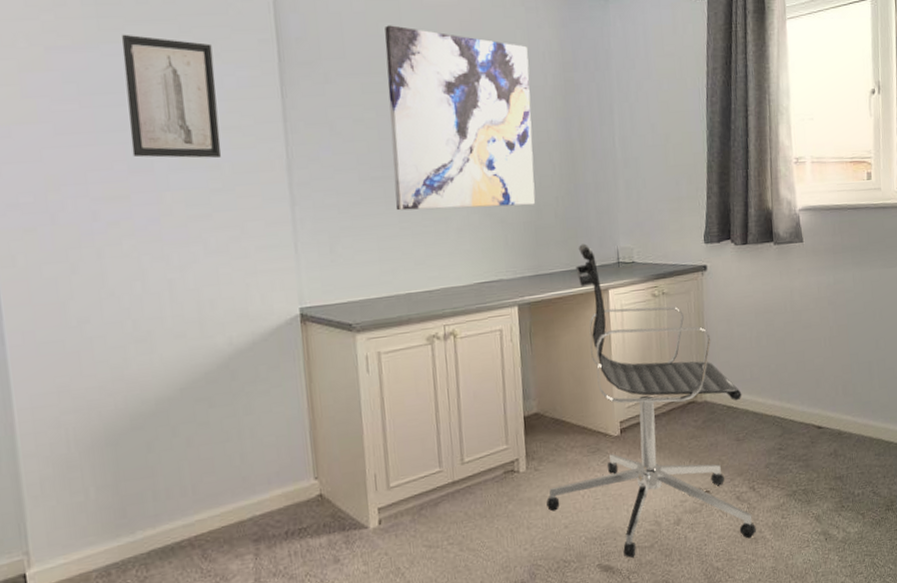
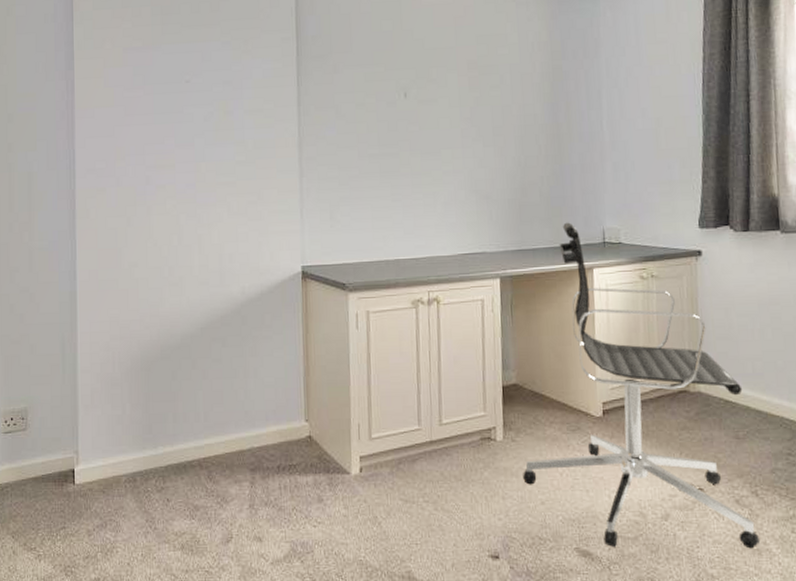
wall art: present [121,34,222,158] -> none [178,36,247,136]
wall art: present [384,25,536,211] -> none [386,22,521,185]

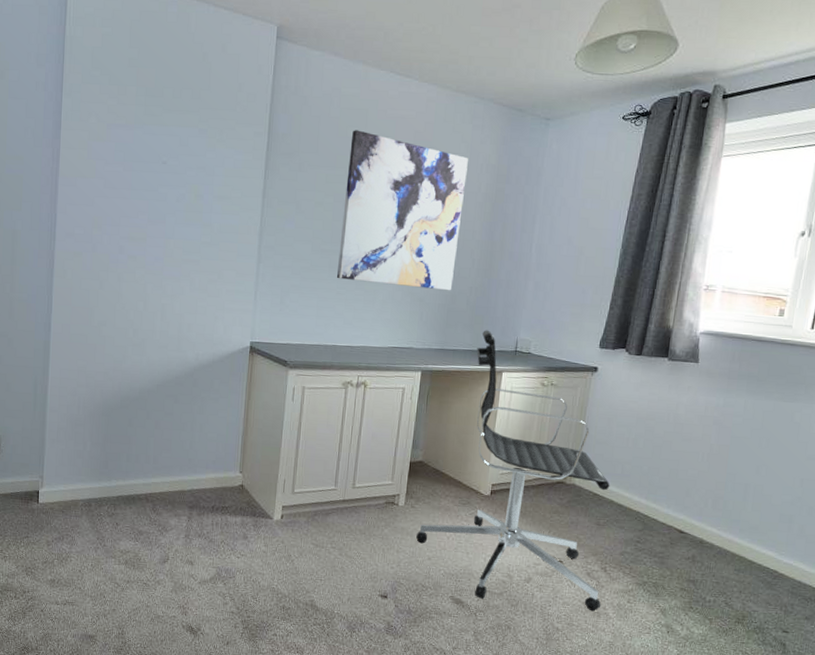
wall art: none [386,22,521,185] -> present [336,130,468,291]

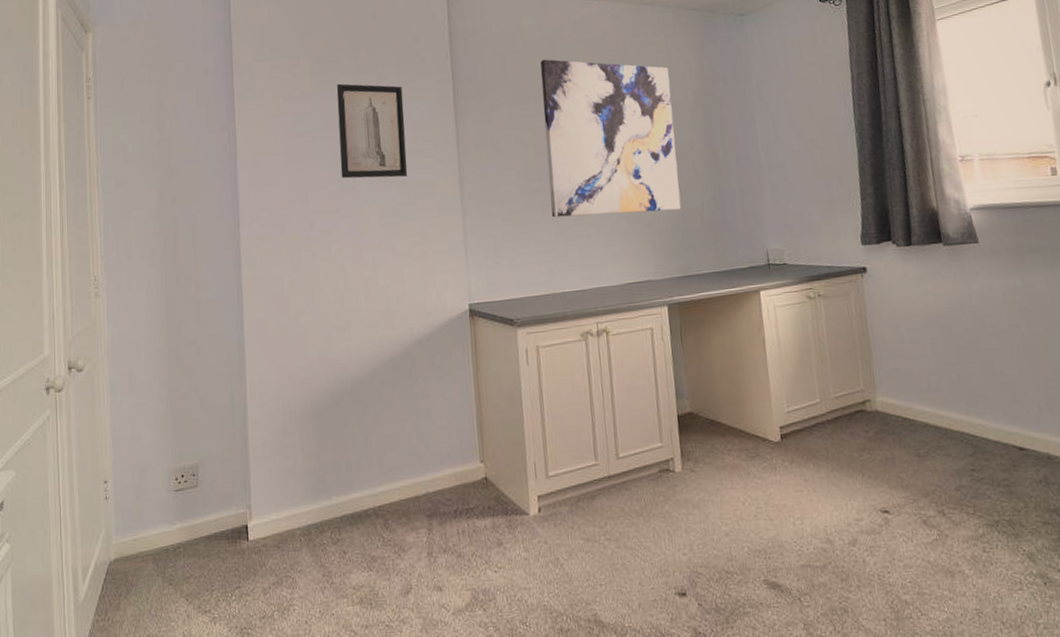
wall art: none [153,119,220,219] -> present [336,83,408,179]
office chair: present [416,330,610,612] -> none [704,246,952,578]

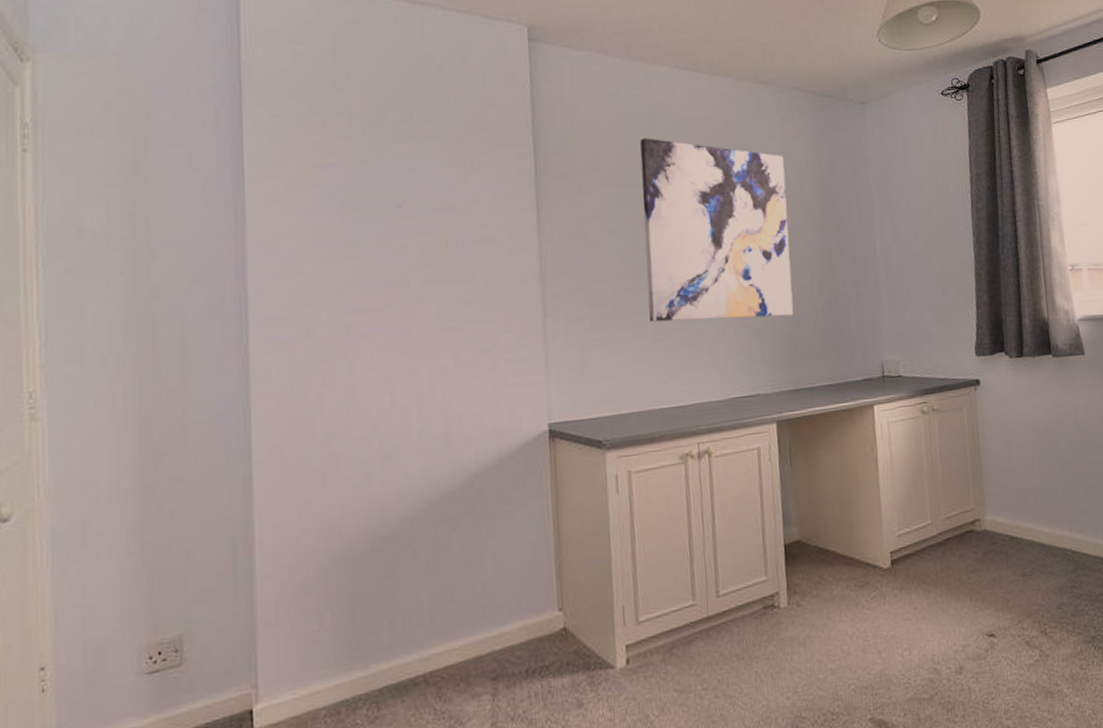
wall art: present [336,83,408,179] -> none [385,151,476,271]

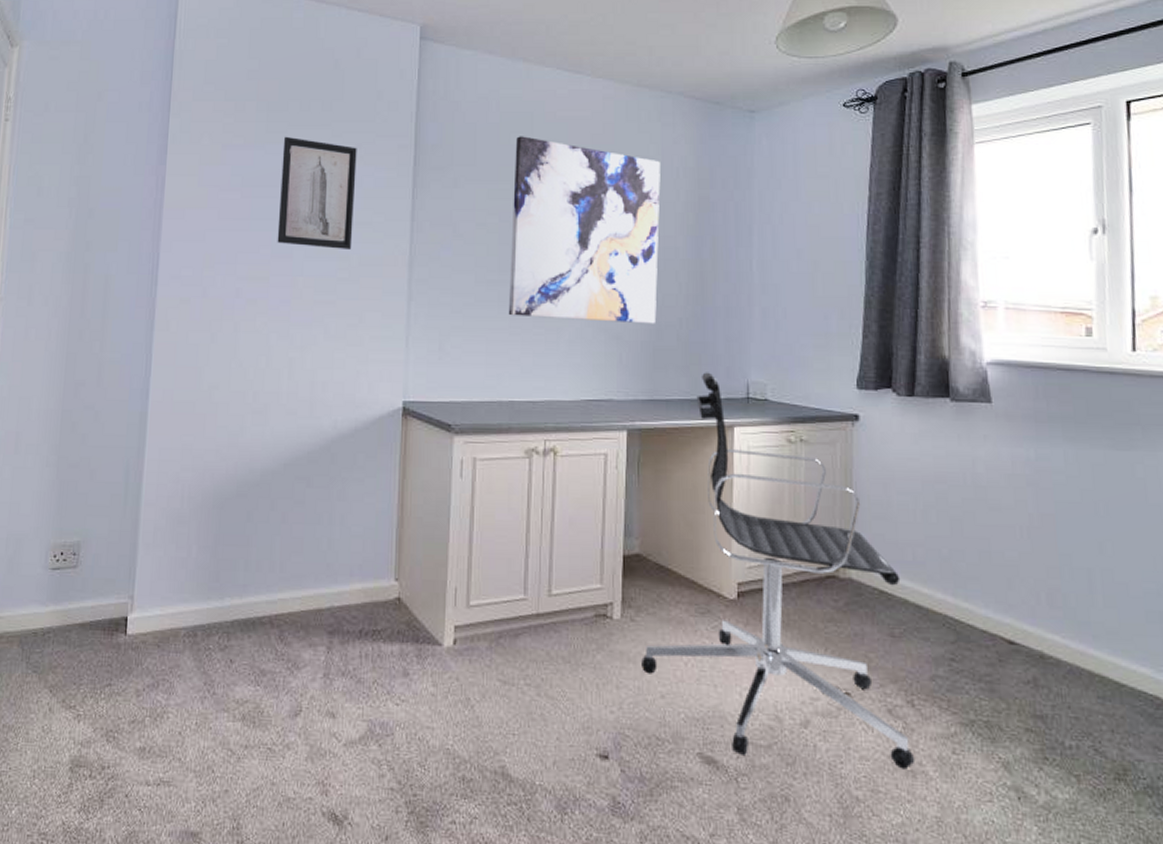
wall art: none [385,151,476,271] -> present [277,136,357,249]
office chair: none [810,356,1052,713] -> present [641,372,915,770]

